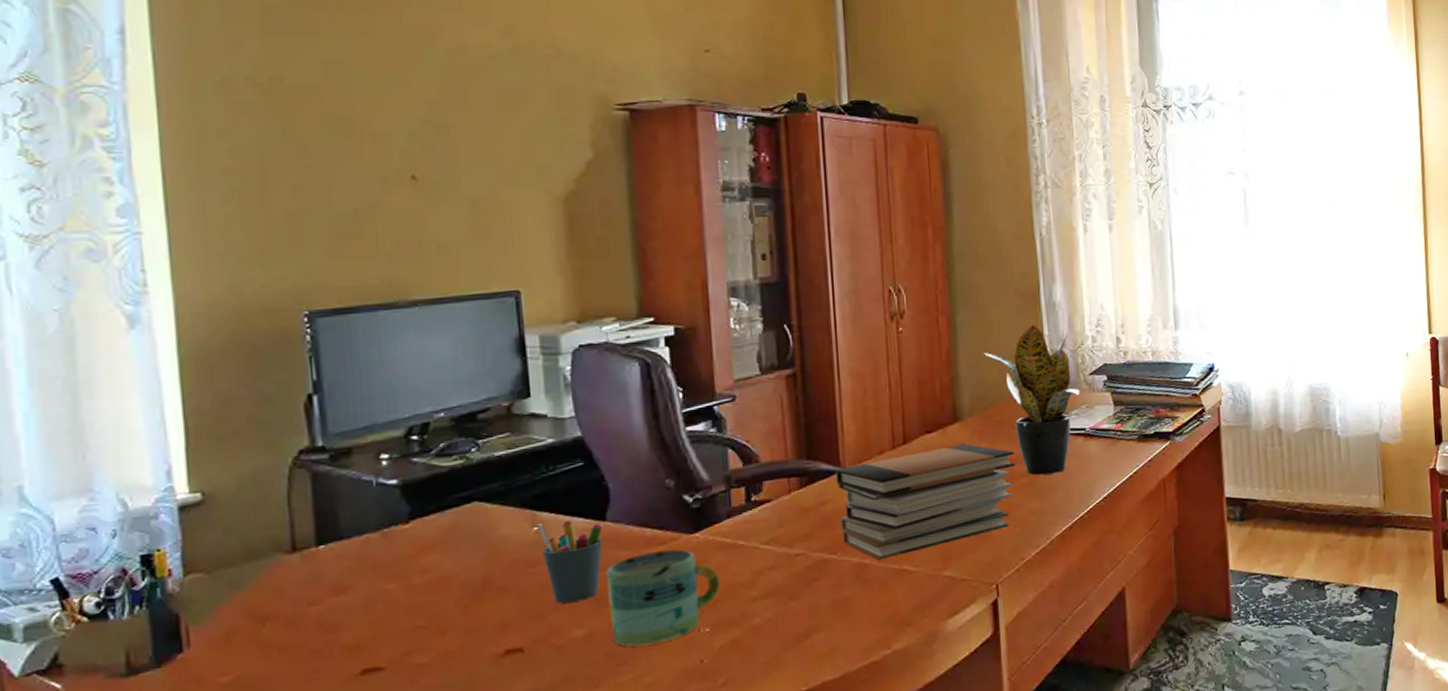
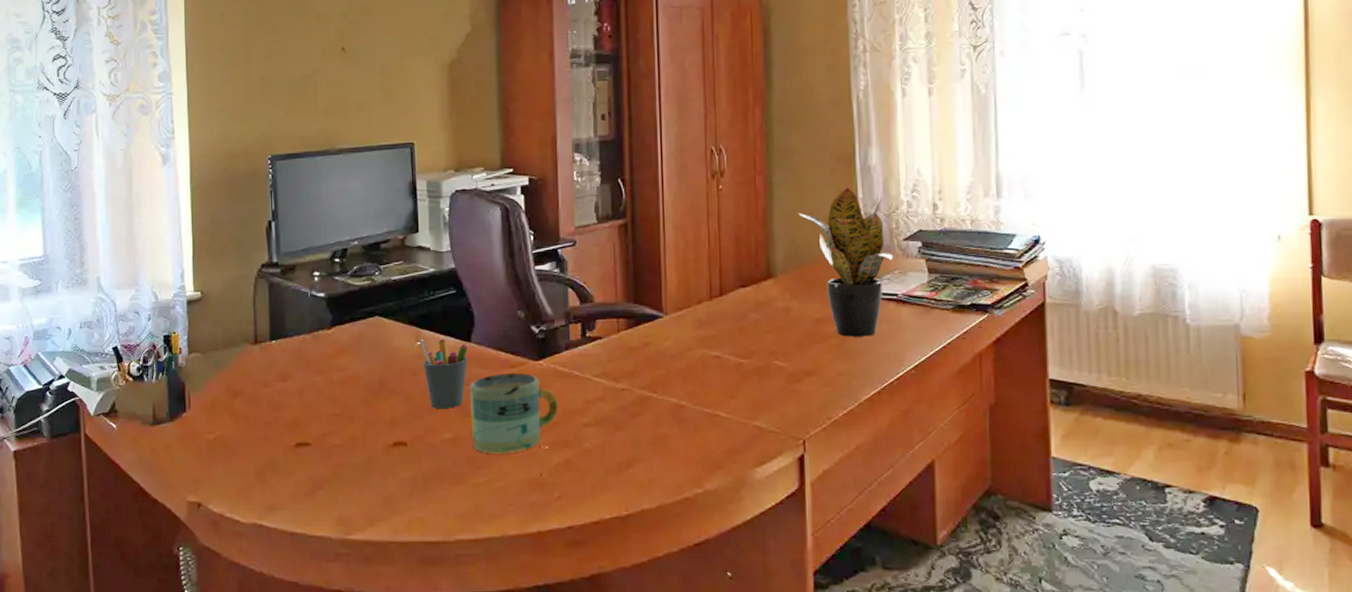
book stack: present [836,444,1015,561] -> none [658,300,826,404]

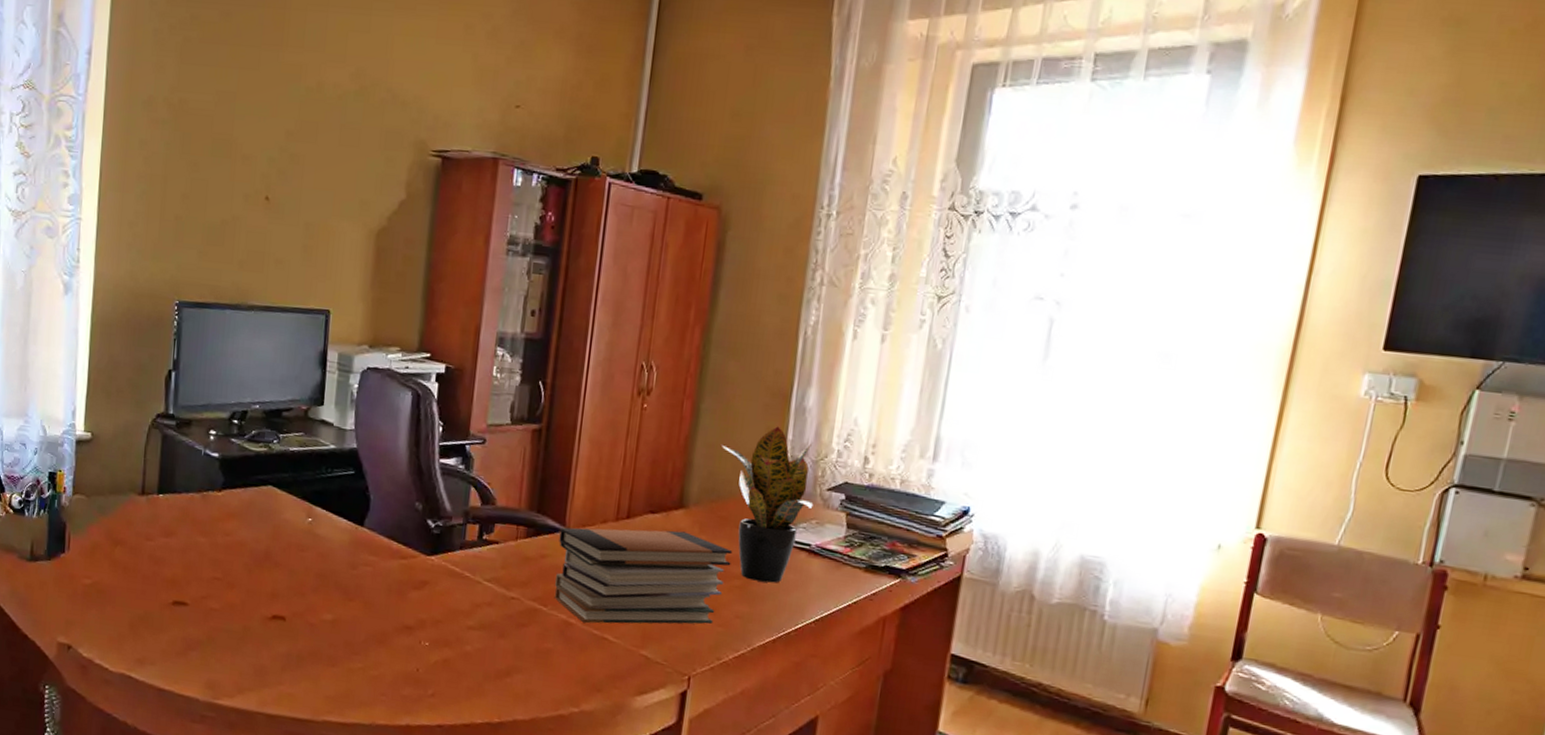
pen holder: present [421,338,469,408] -> none [311,515,361,591]
mug: present [470,372,559,454] -> none [352,562,445,644]
book stack: none [658,300,826,404] -> present [554,527,733,624]

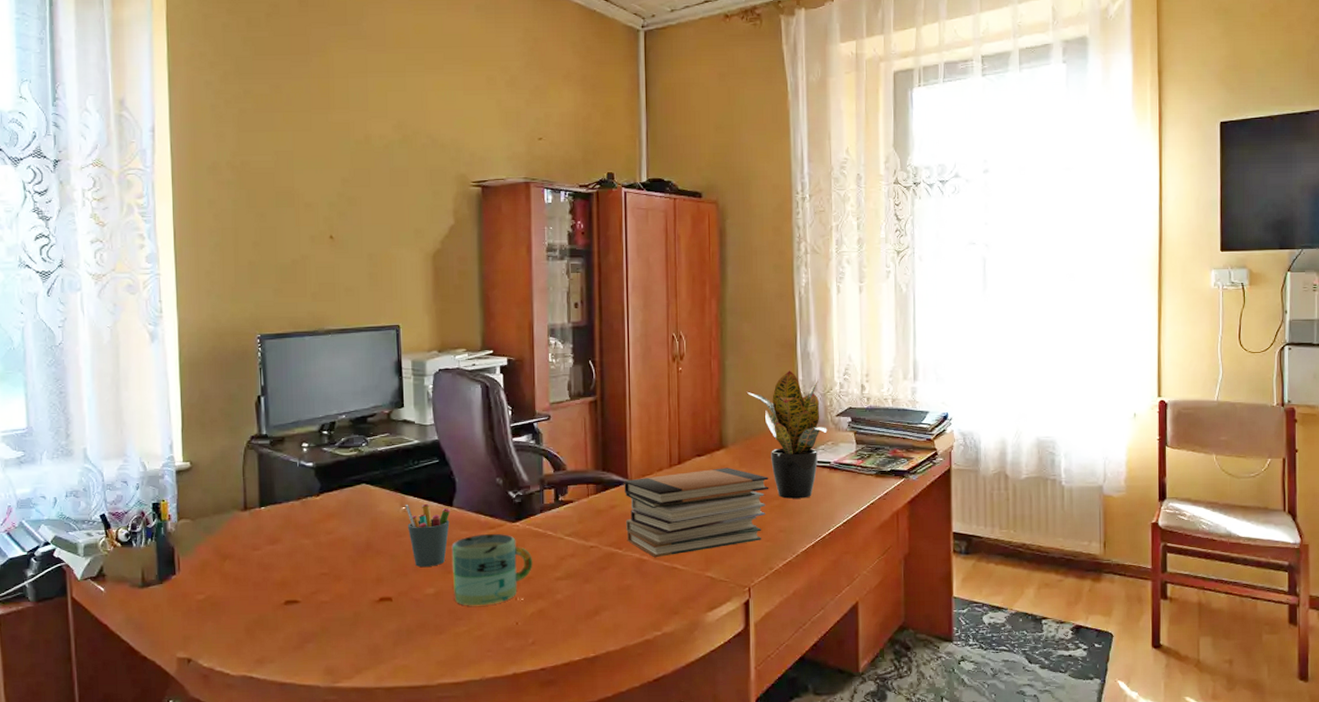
pen holder: none [311,515,361,591] -> present [405,504,451,567]
mug: none [352,562,445,644] -> present [451,533,533,606]

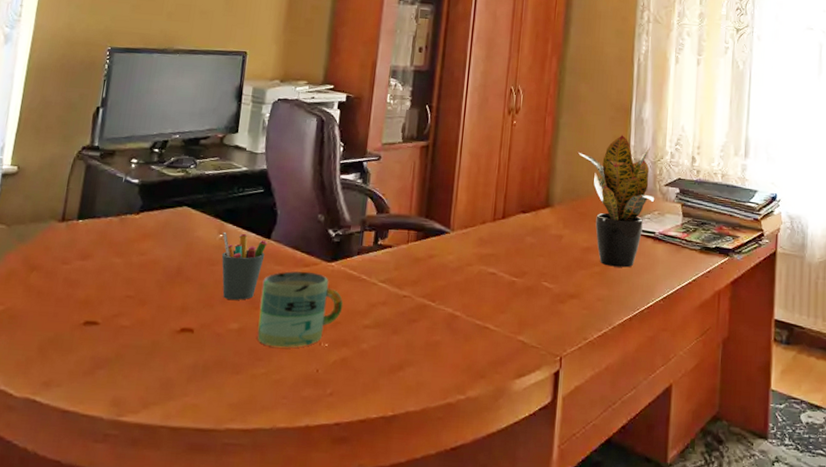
book stack: present [624,468,769,558] -> none [441,227,592,315]

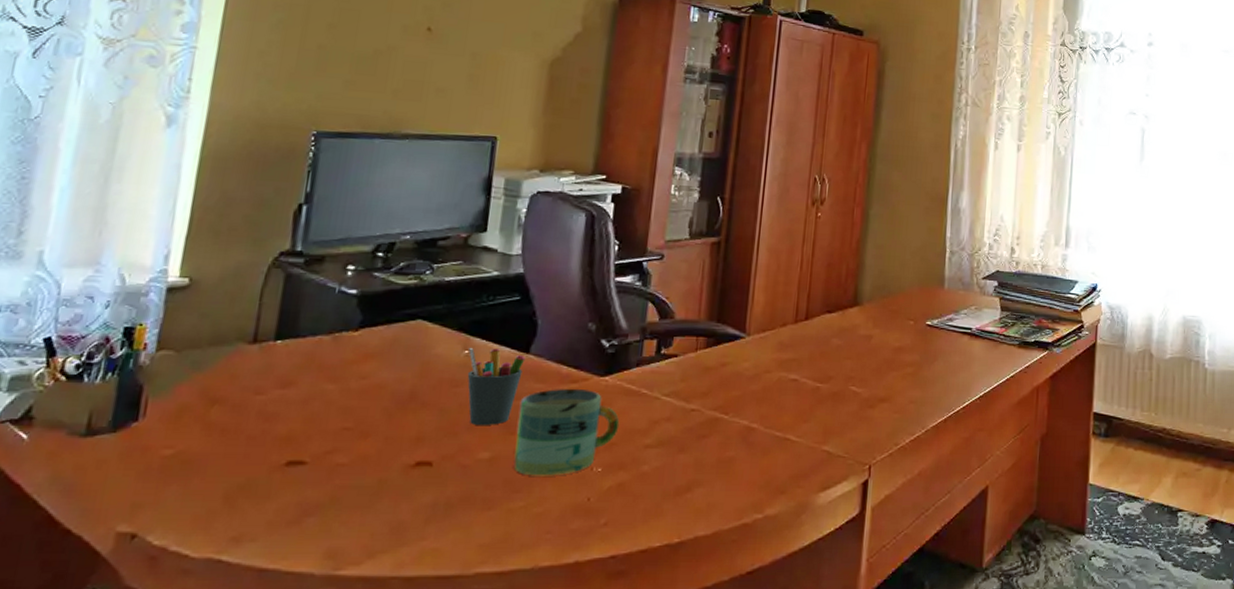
potted plant: present [578,135,655,268] -> none [890,226,972,367]

